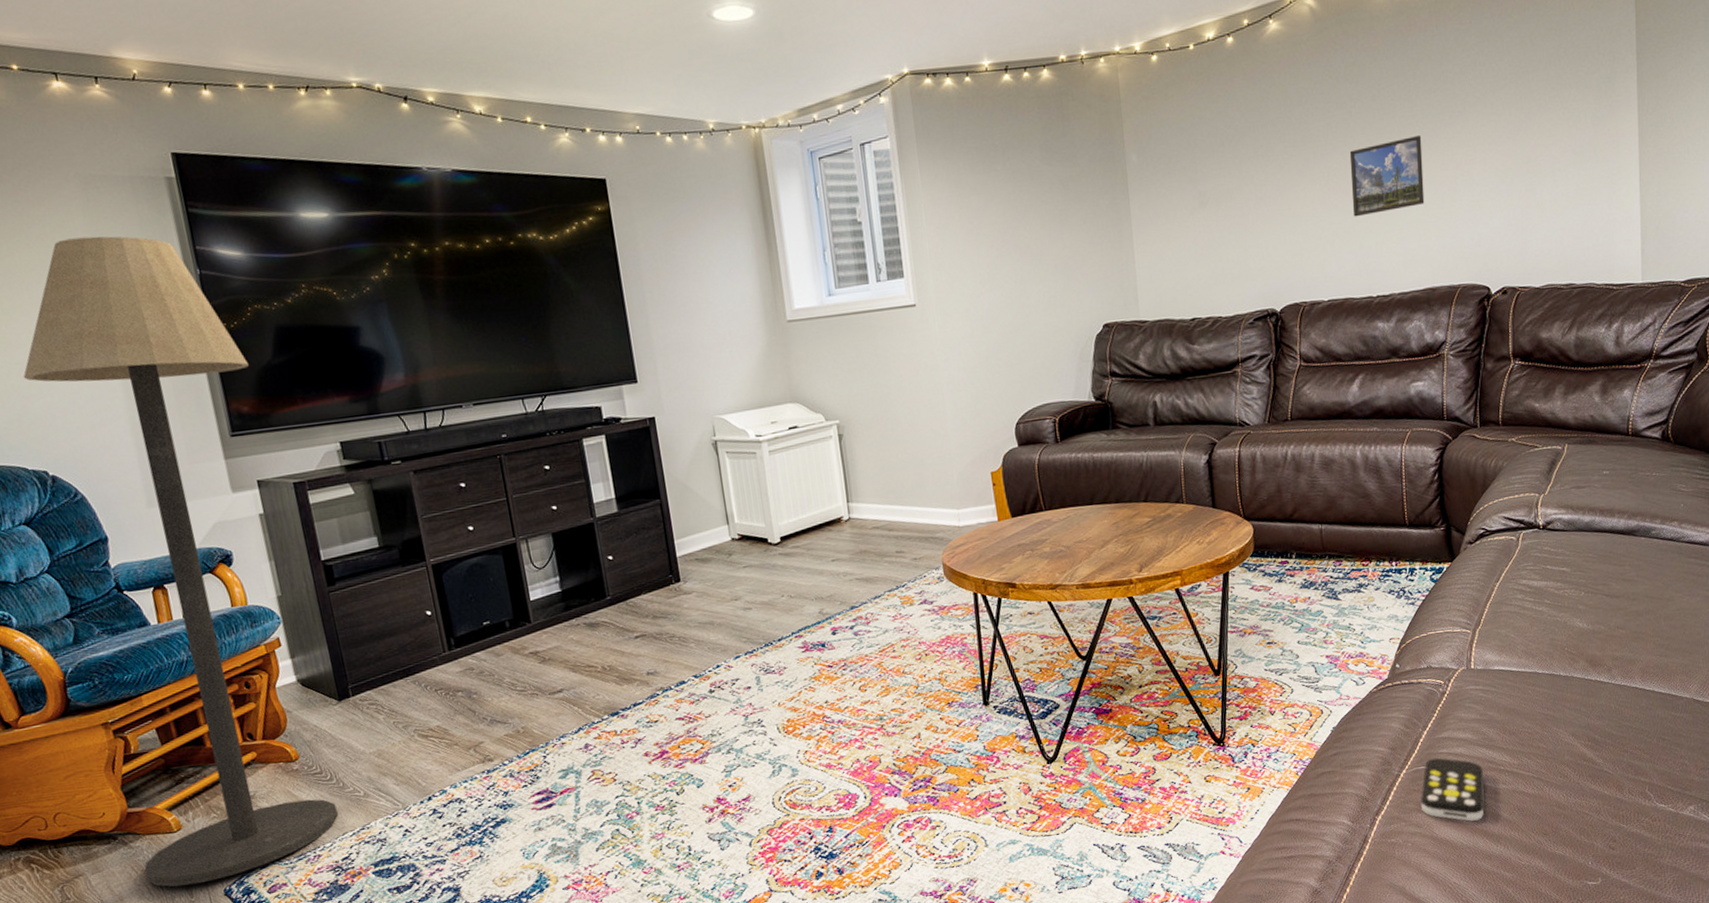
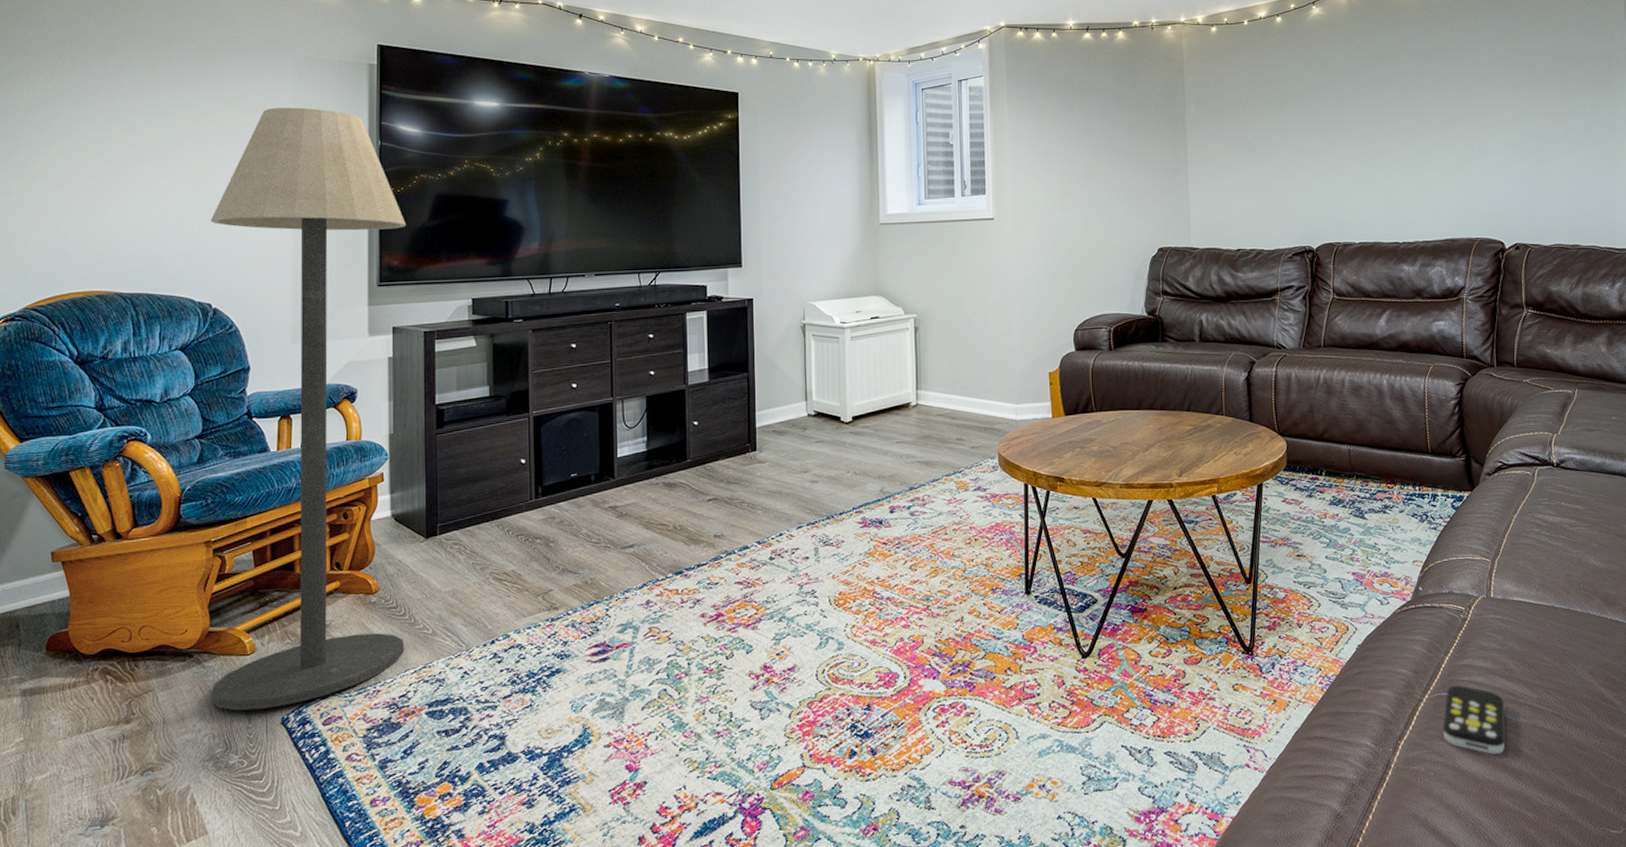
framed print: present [1349,134,1425,217] -> none [1379,108,1446,173]

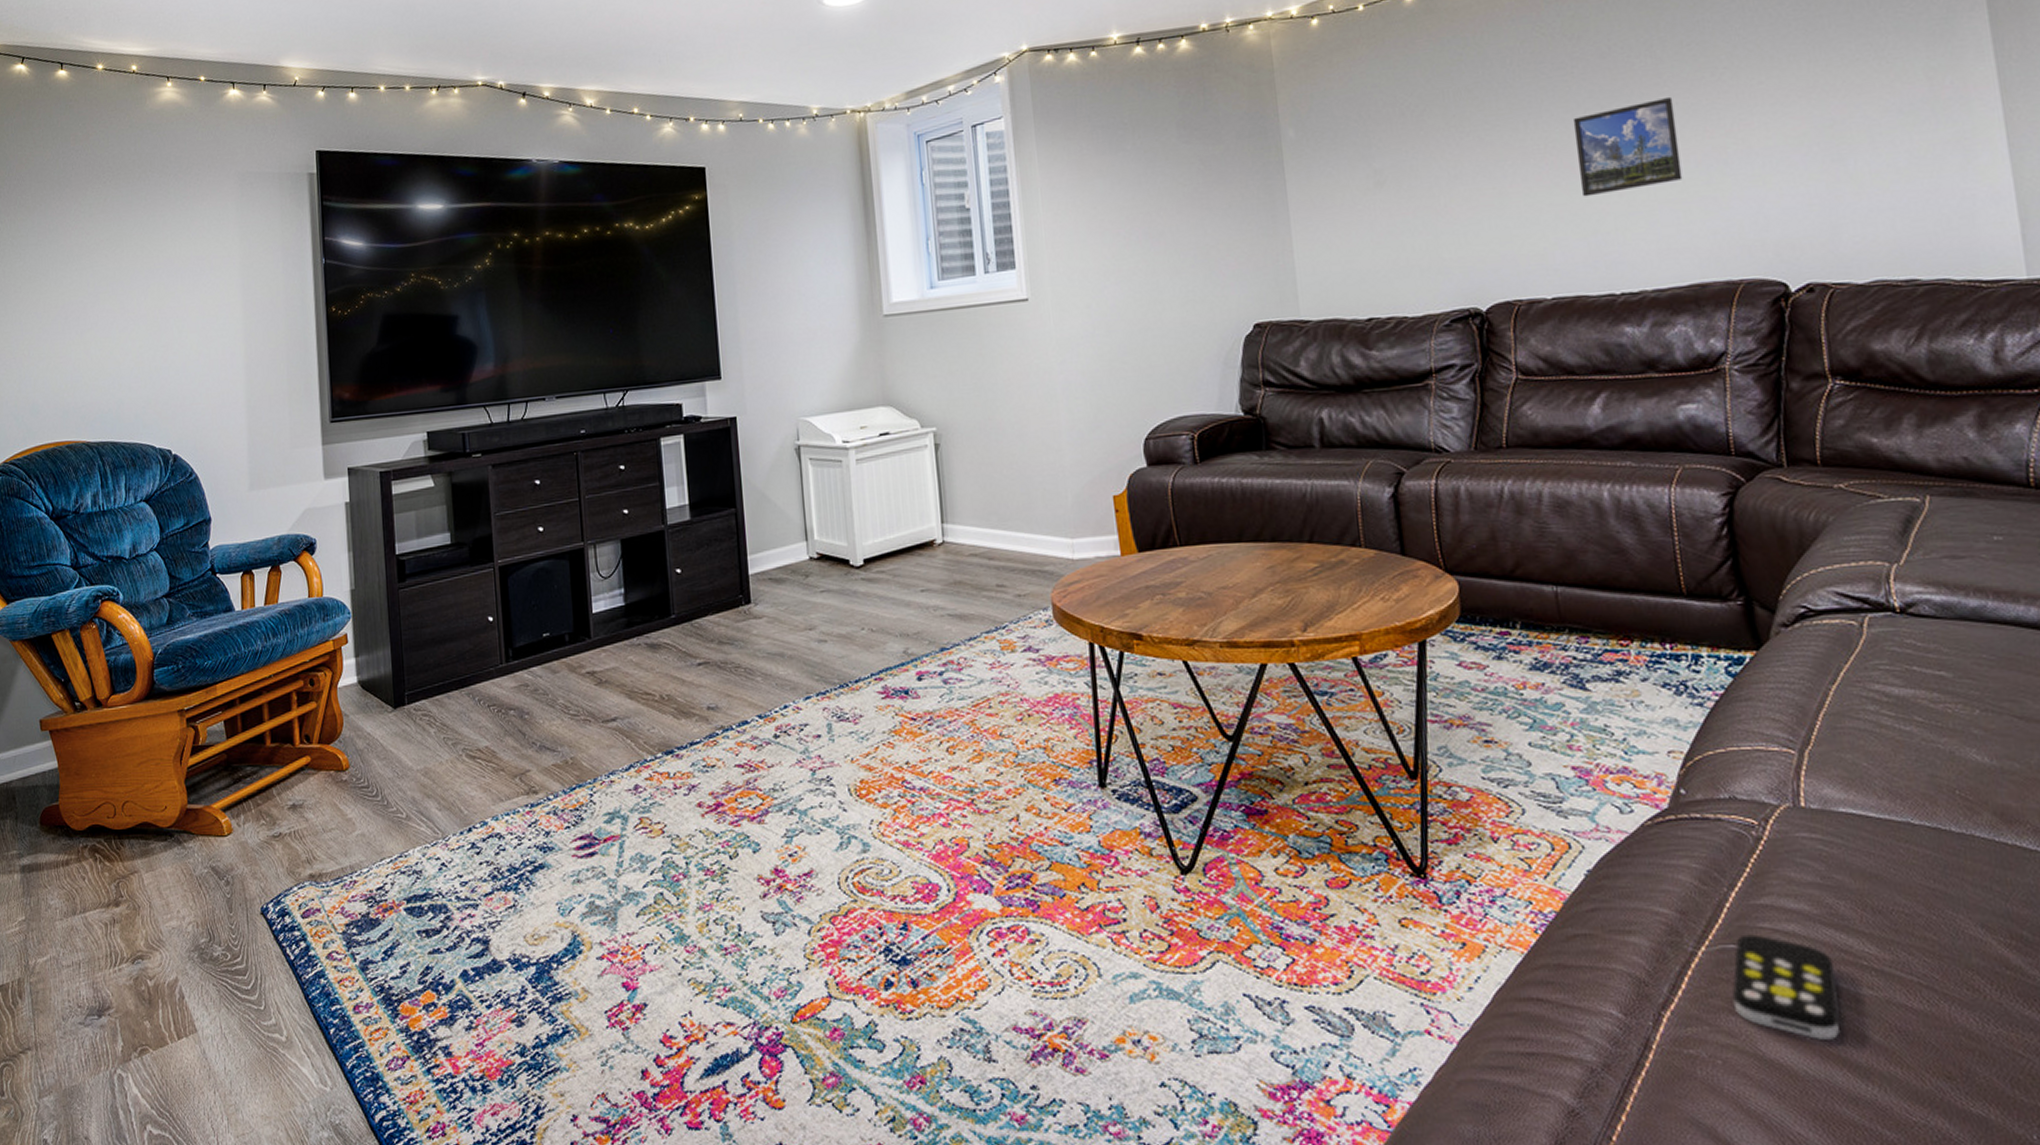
floor lamp: present [210,107,406,711] -> none [165,228,378,898]
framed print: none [1379,108,1446,173] -> present [1572,96,1683,197]

